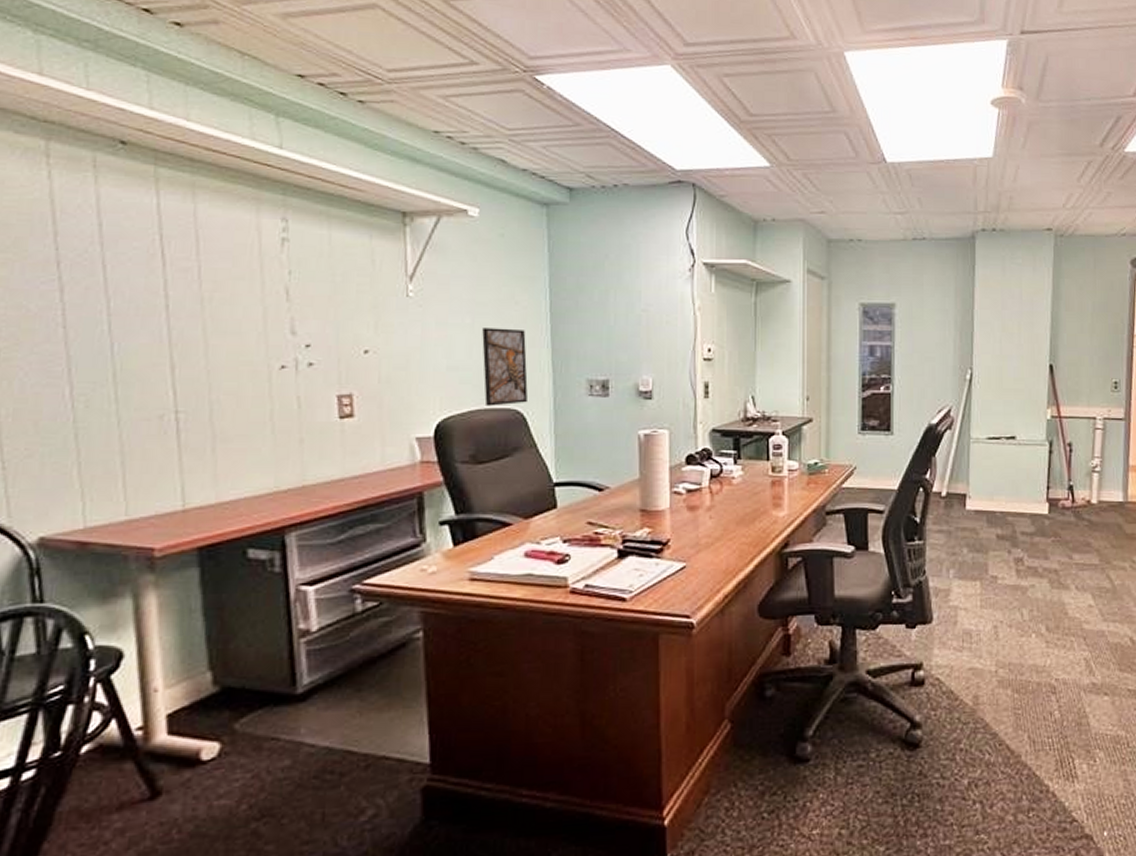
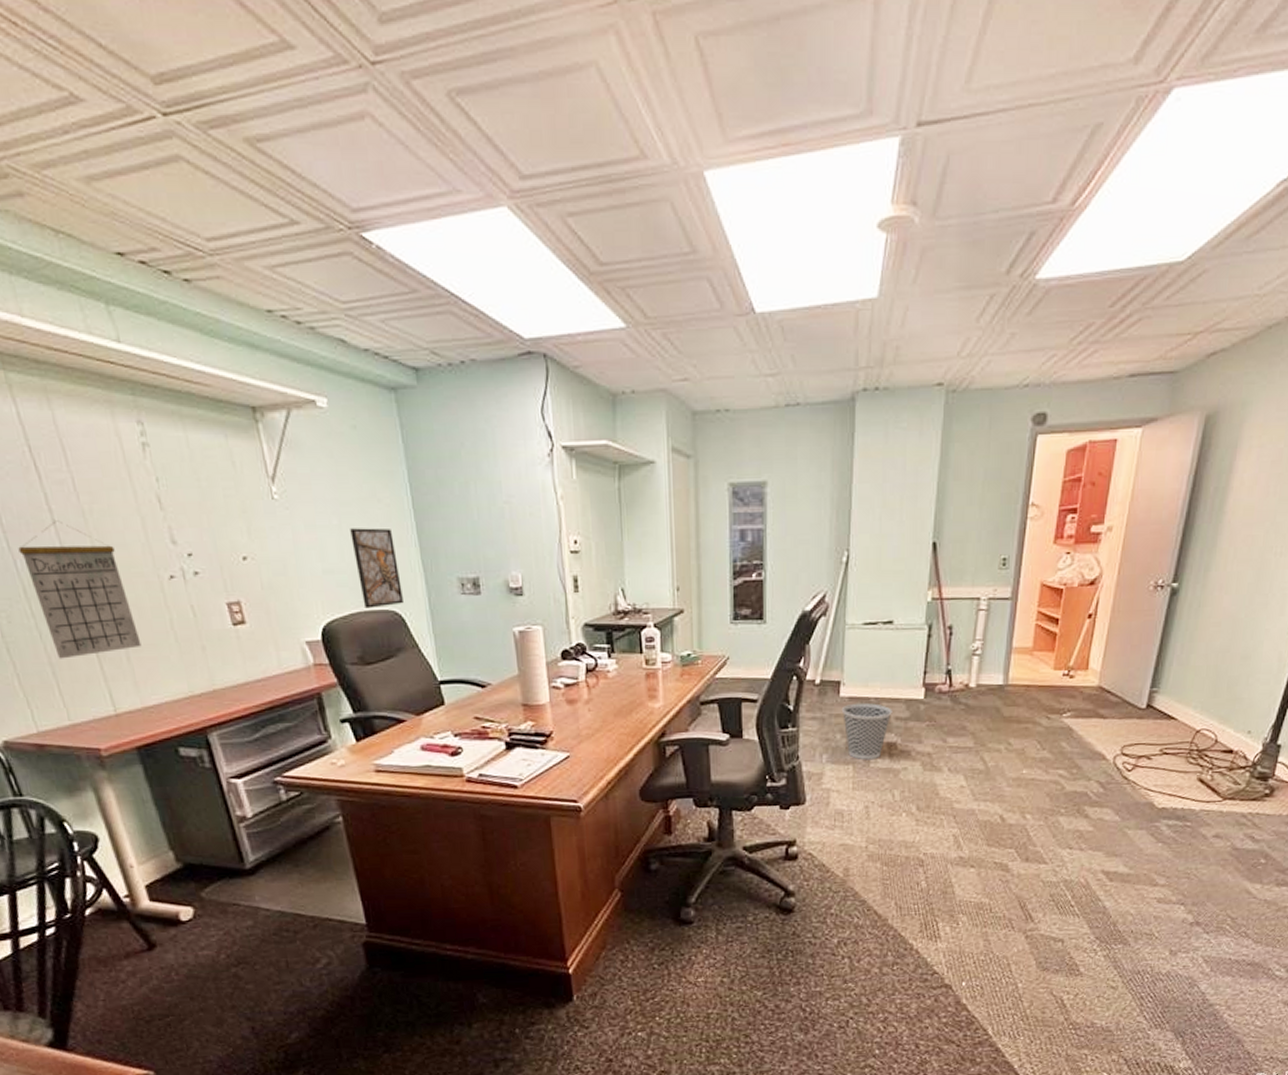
calendar: none [119,306,233,448] -> present [18,520,142,659]
wastebasket: none [967,516,1018,576] -> present [841,702,892,760]

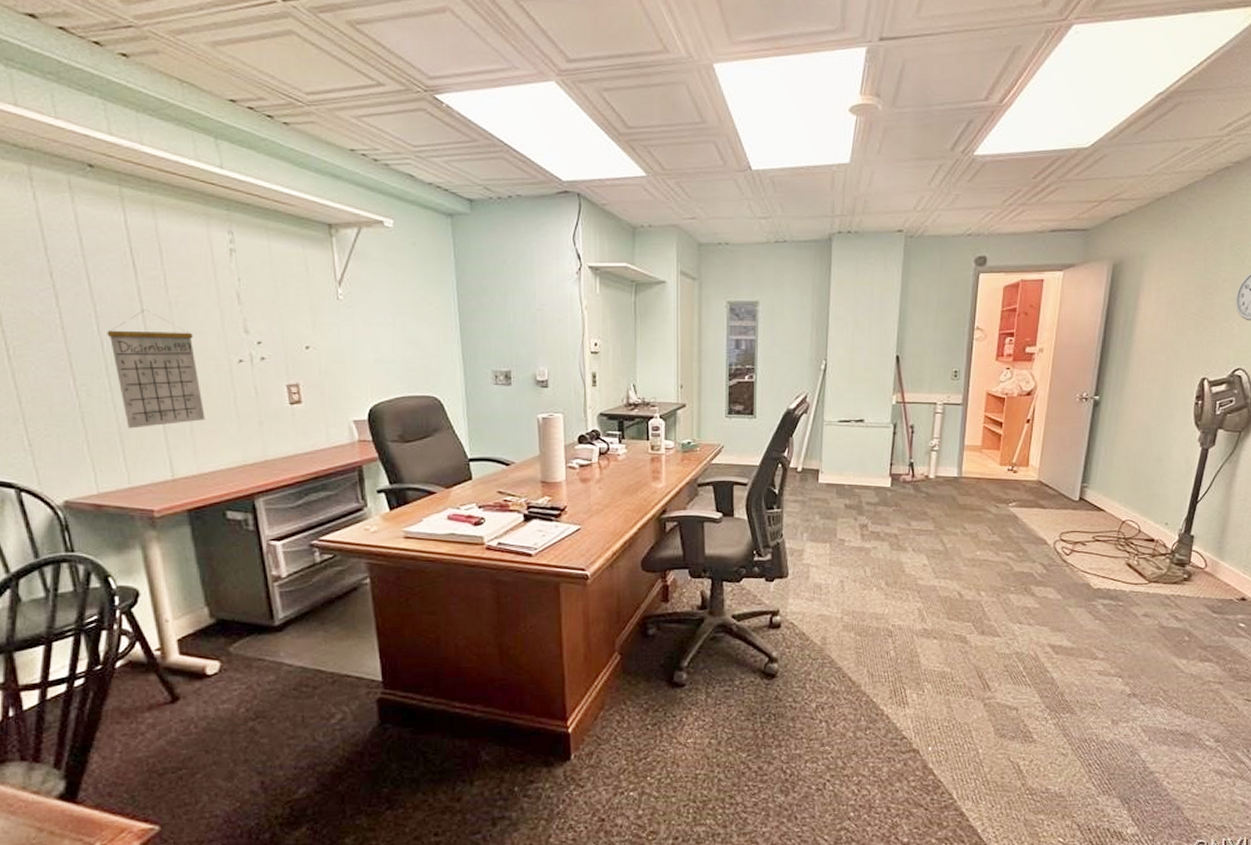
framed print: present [350,528,403,608] -> none [402,326,443,394]
wastebasket: present [841,702,892,760] -> none [820,489,864,539]

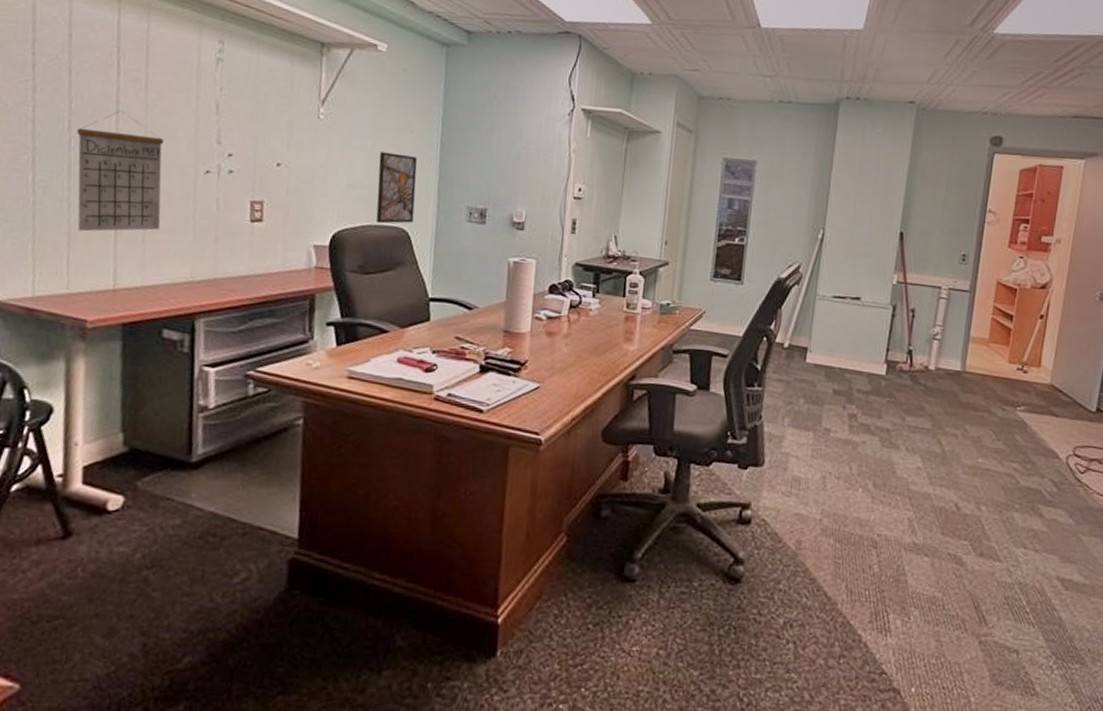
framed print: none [402,326,443,394] -> present [376,152,418,224]

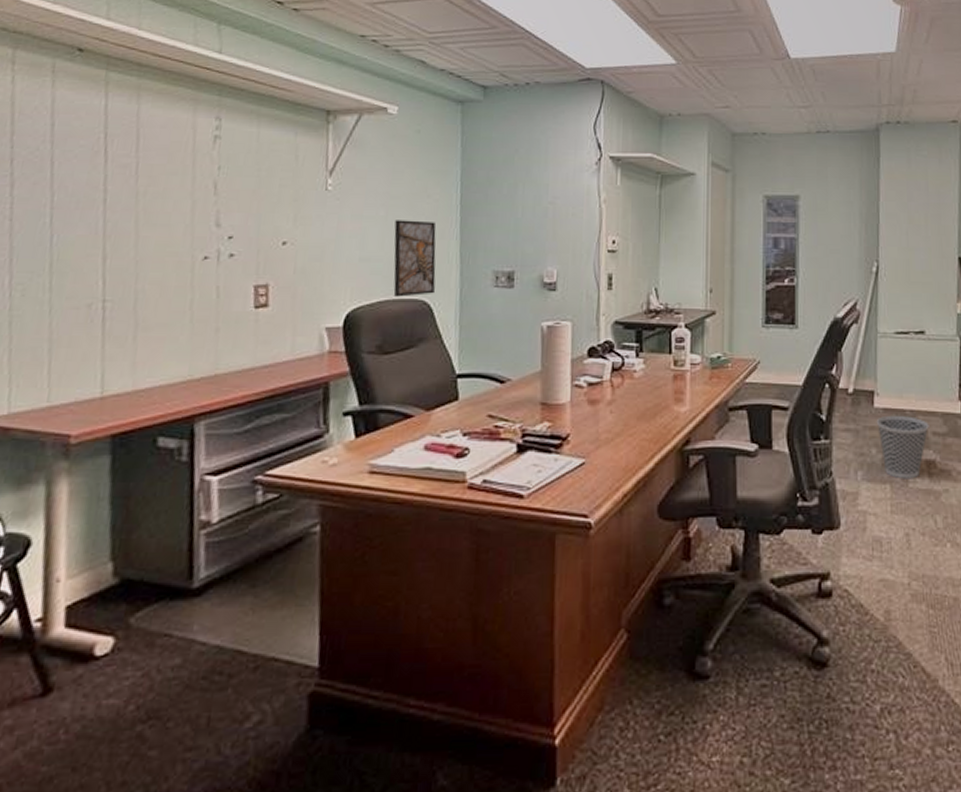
calendar: present [77,110,164,232] -> none [59,200,157,335]
wastebasket: none [806,370,855,429] -> present [876,415,929,479]

